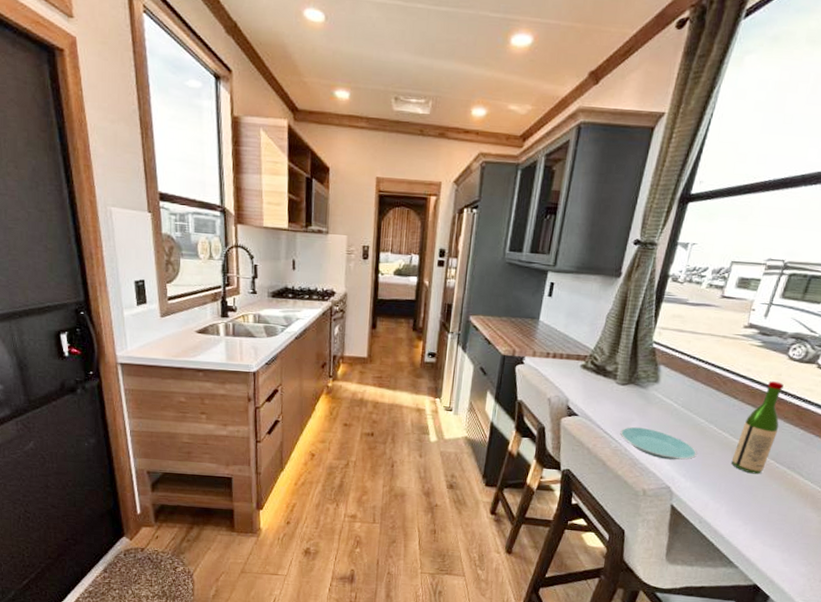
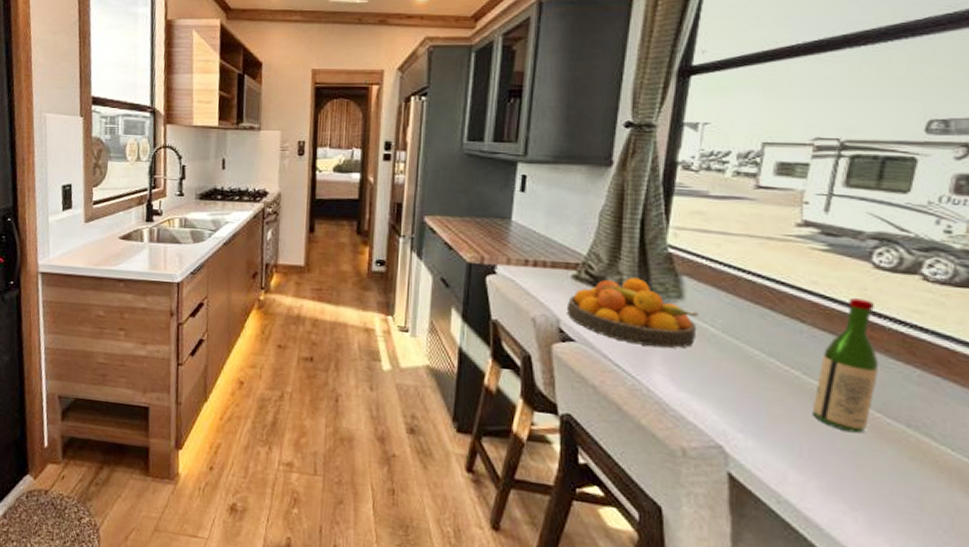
fruit bowl: none [574,366,668,420] -> present [566,277,699,349]
plate: present [620,427,697,460] -> none [637,358,756,408]

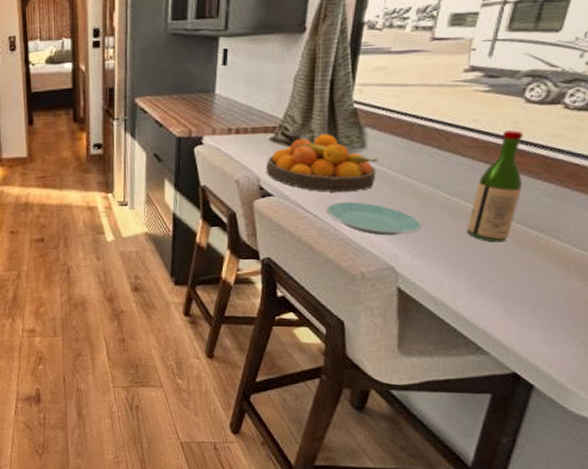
plate: none [637,358,756,408] -> present [325,202,423,236]

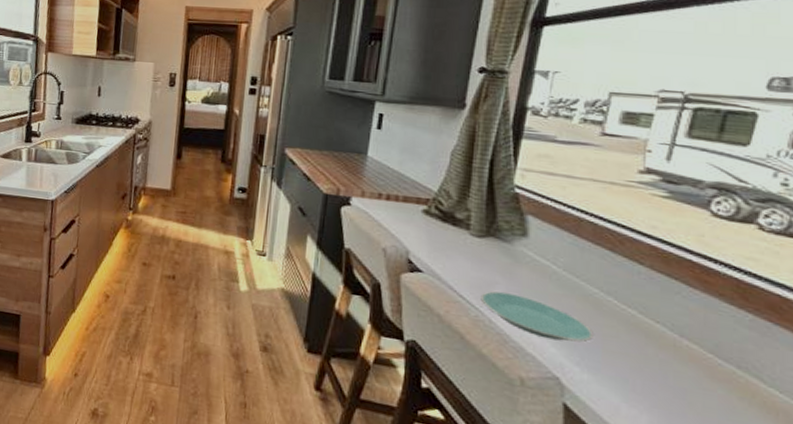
fruit bowl: present [265,134,378,193] -> none [415,214,542,284]
wine bottle: present [466,130,523,243] -> none [646,243,713,372]

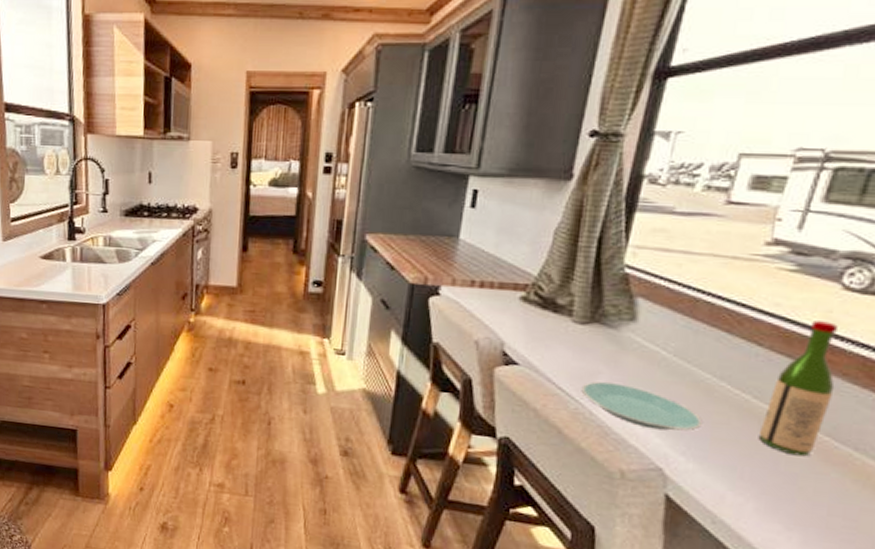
wine bottle: none [646,243,713,372] -> present [758,321,838,457]

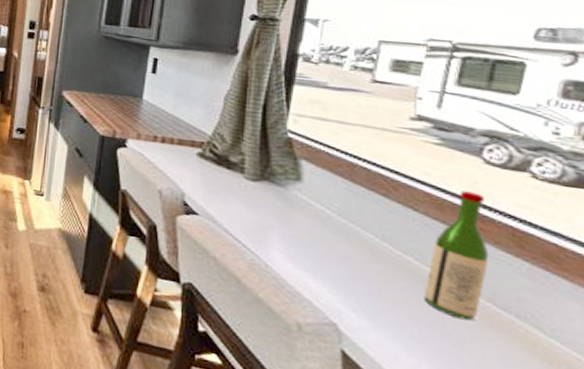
plate: present [581,382,702,431] -> none [256,235,370,288]

